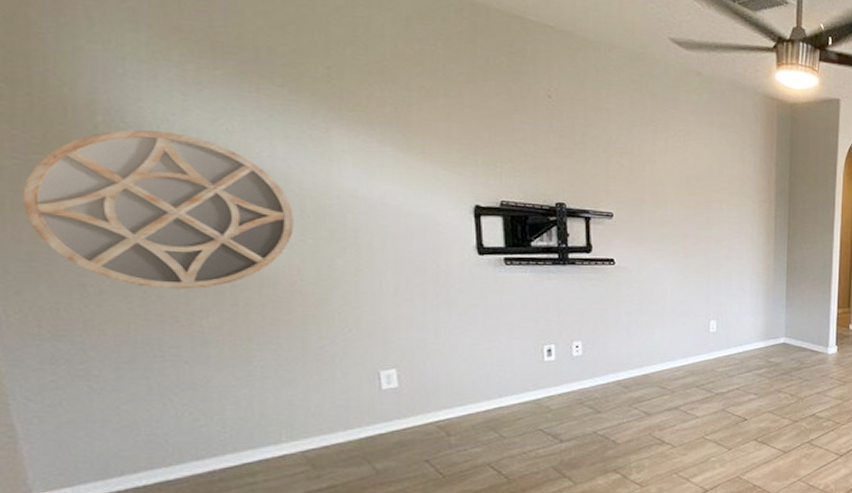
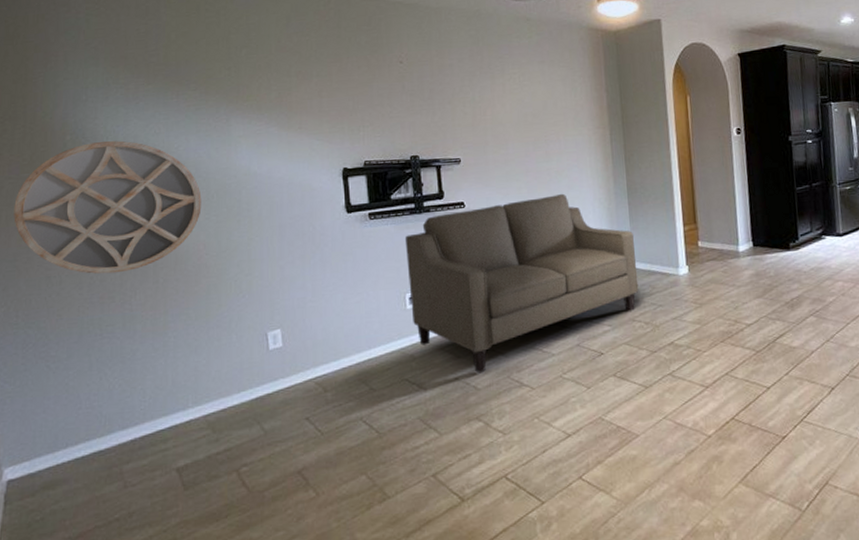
sofa: none [545,263,789,429] -> present [404,193,639,374]

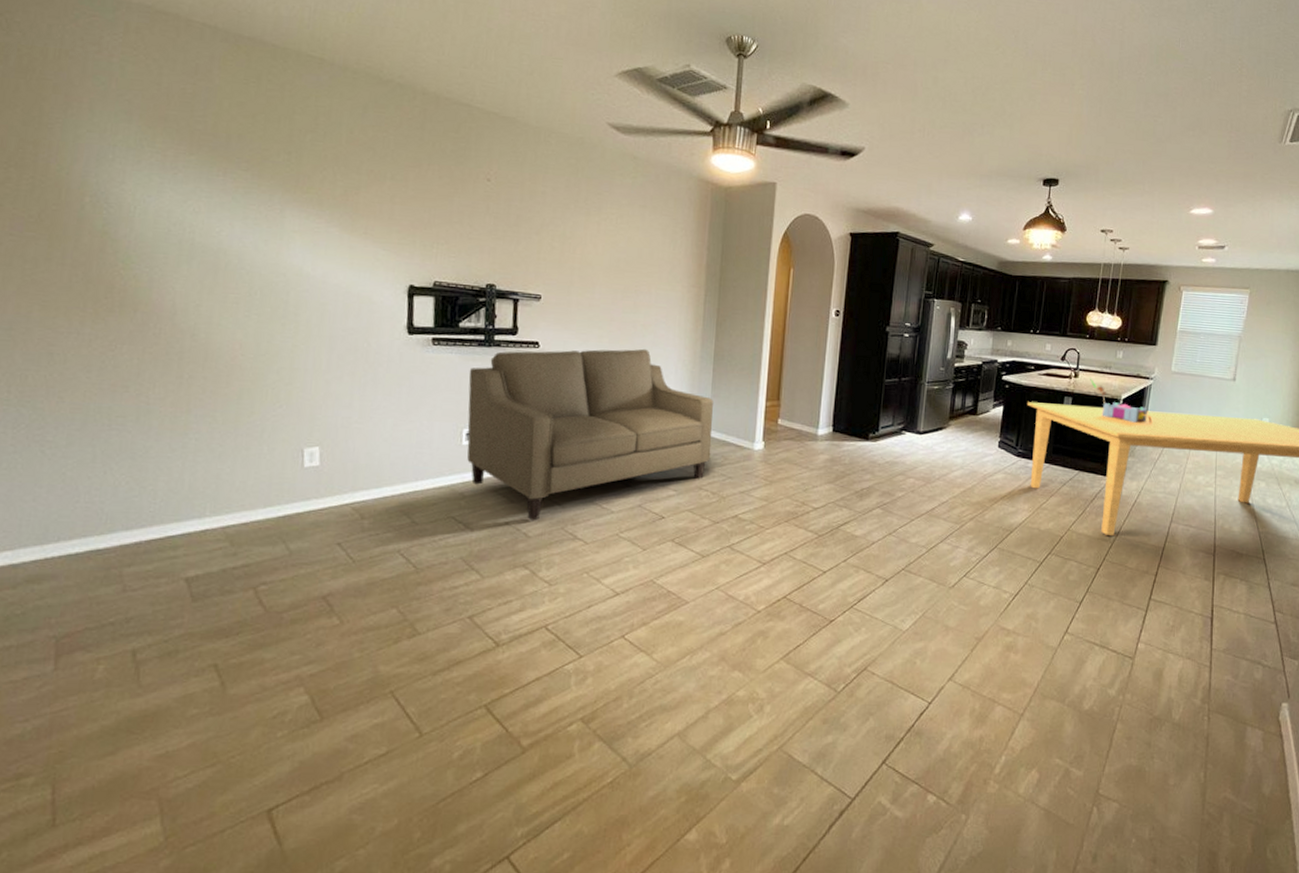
home mirror: present [14,140,202,274] -> none [12,210,243,361]

